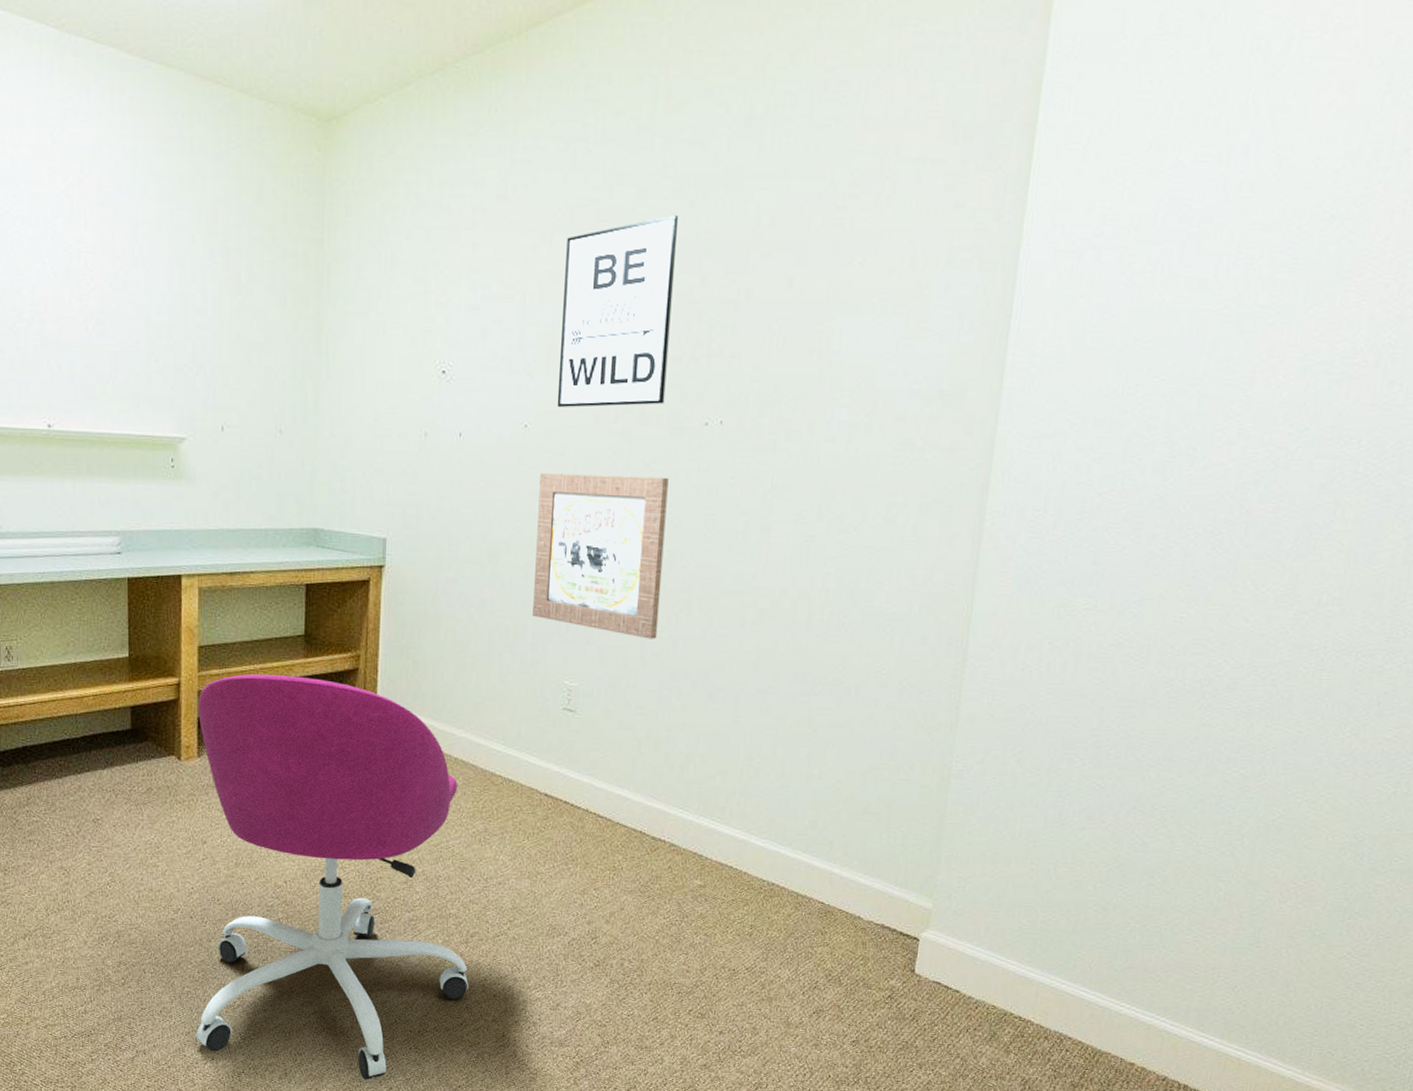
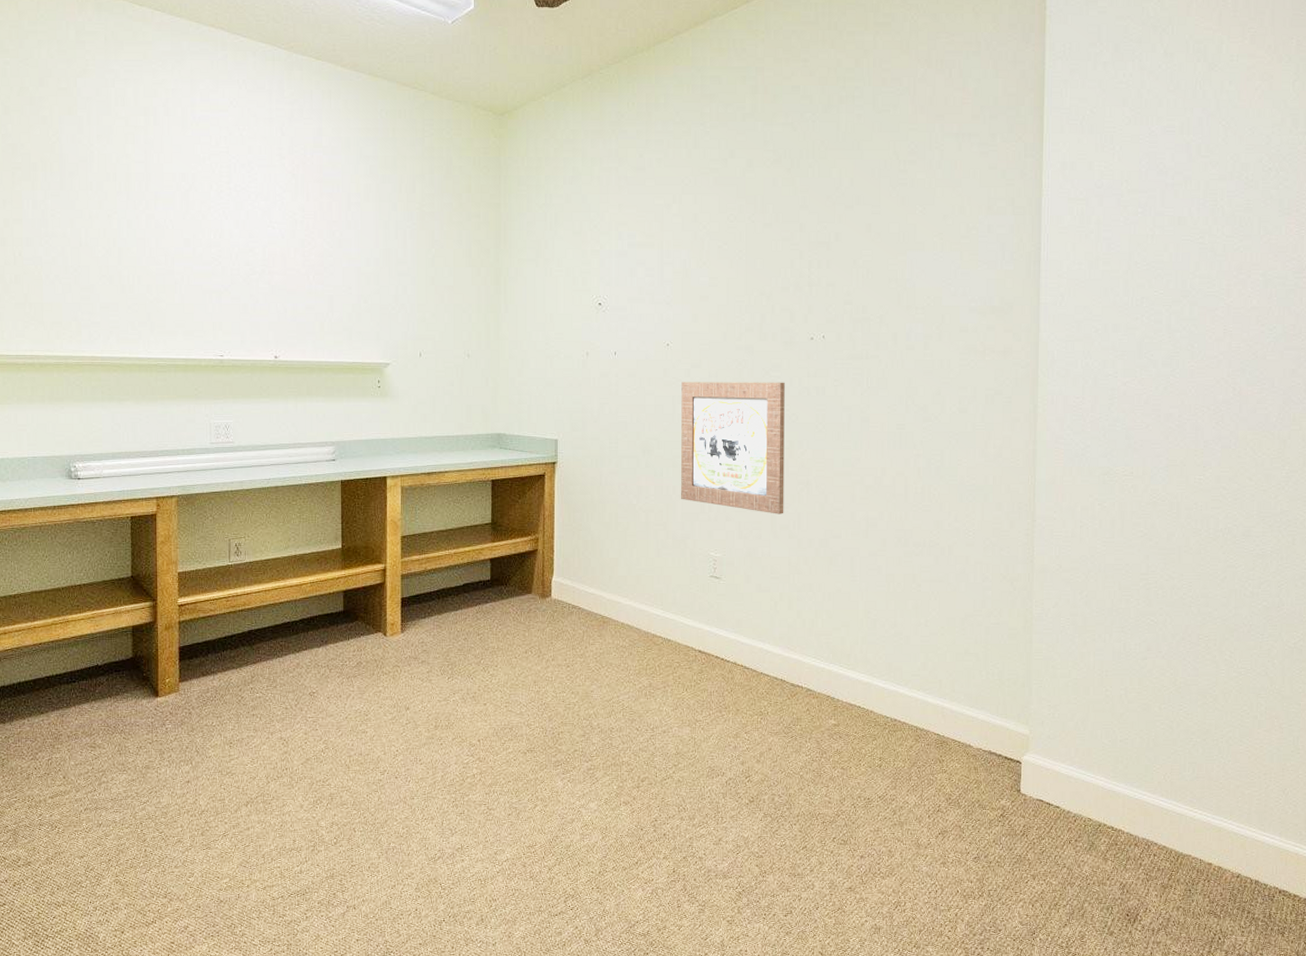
office chair: present [196,673,470,1081] -> none [401,557,642,921]
wall art: present [557,214,678,408] -> none [692,178,778,330]

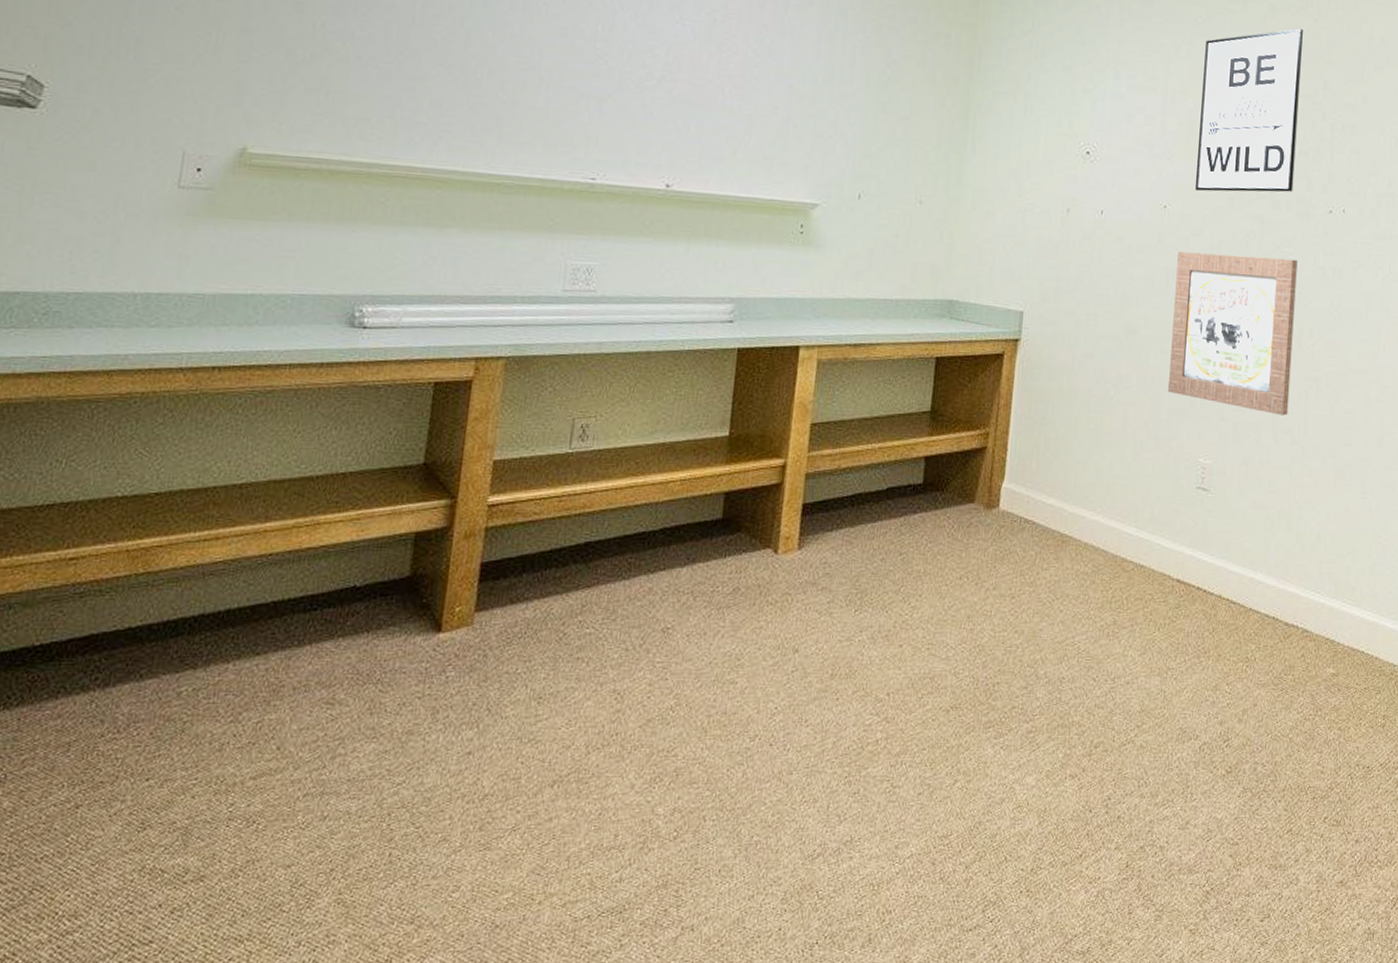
wall art: none [692,178,778,330] -> present [1194,28,1303,193]

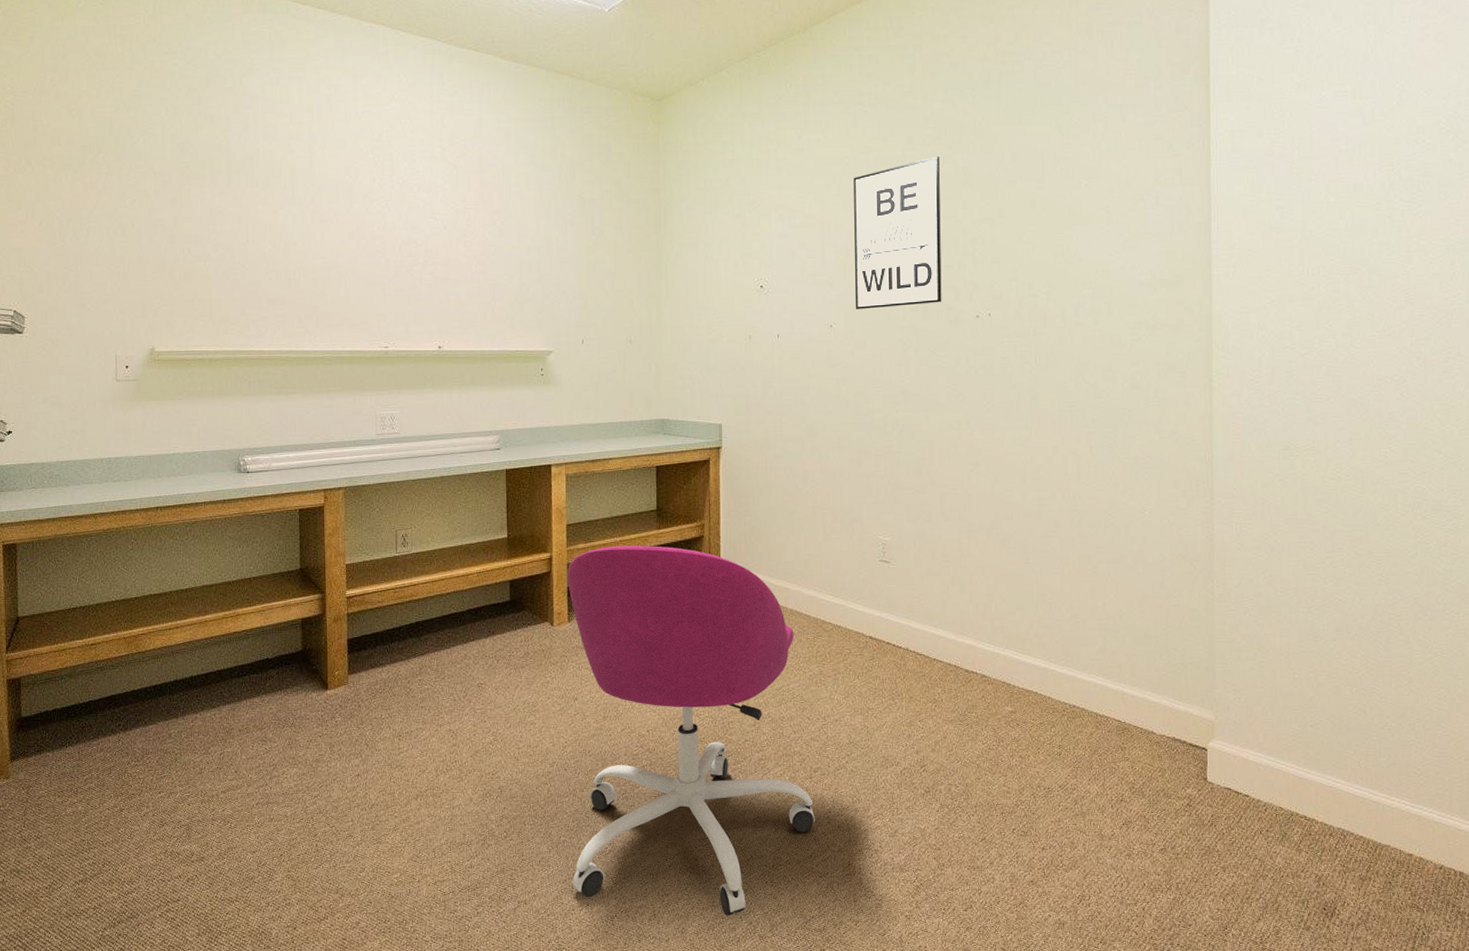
office chair: none [762,453,1091,939] -> present [567,545,816,917]
wall art: present [1168,251,1298,416] -> none [846,361,954,496]

